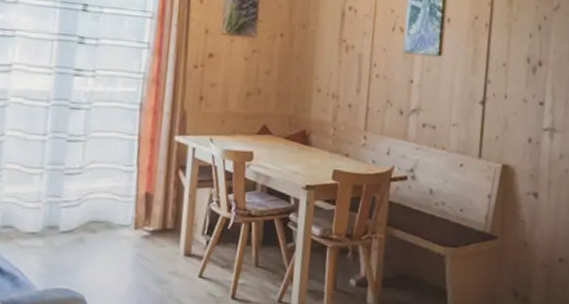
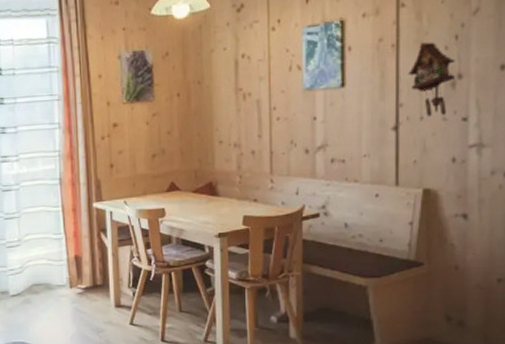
cuckoo clock: none [497,27,537,98] -> present [407,42,455,117]

